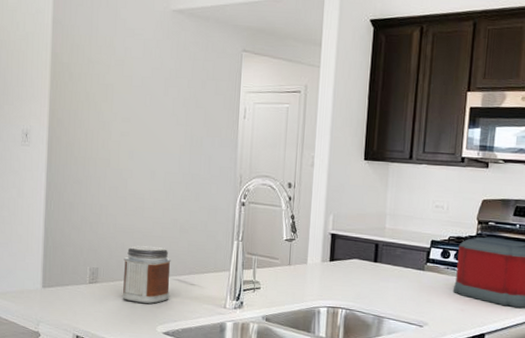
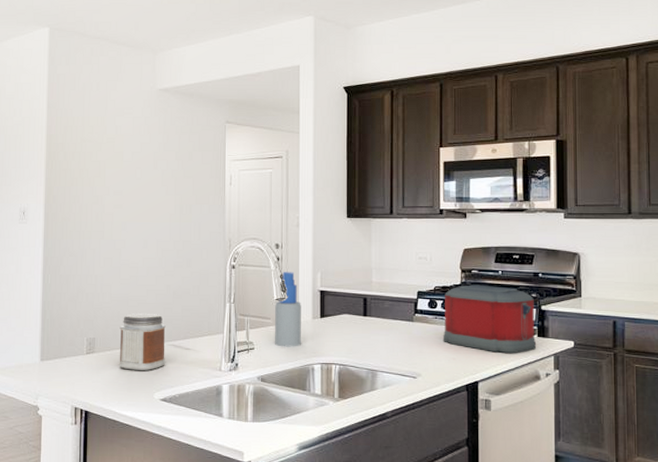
spray bottle: none [282,212,311,289] -> present [275,272,301,347]

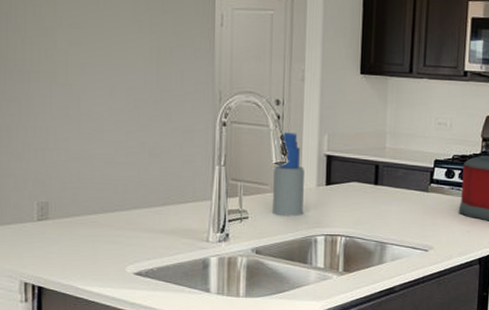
jar: present [119,313,166,370] -> none [80,174,141,241]

